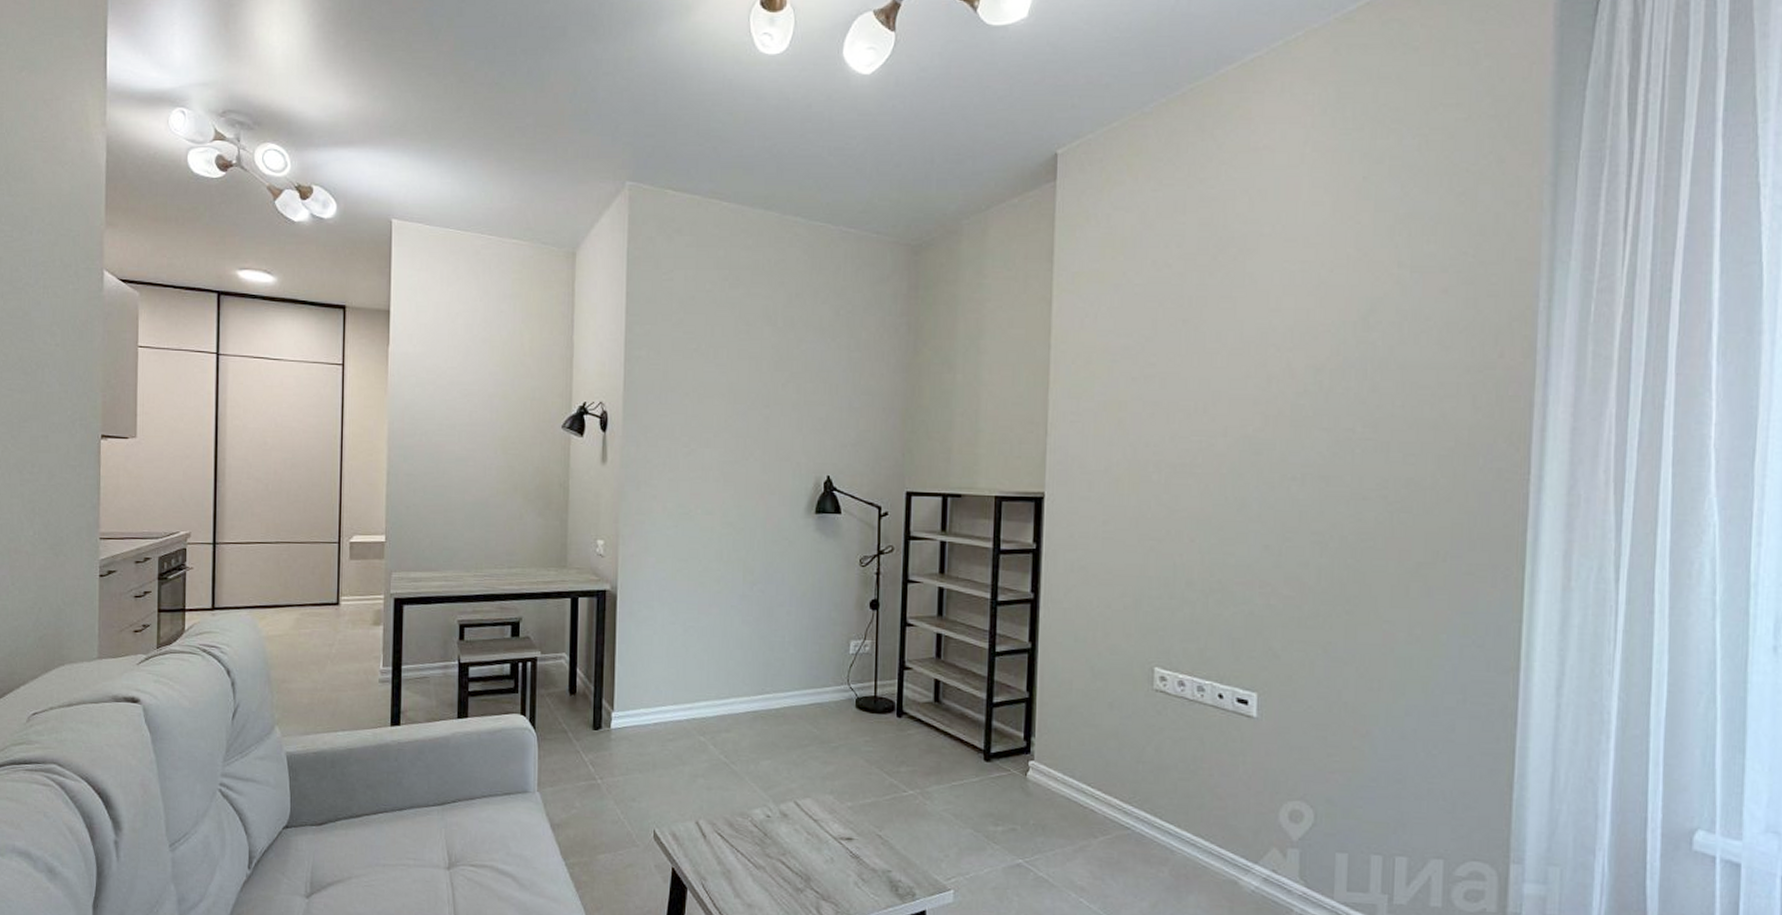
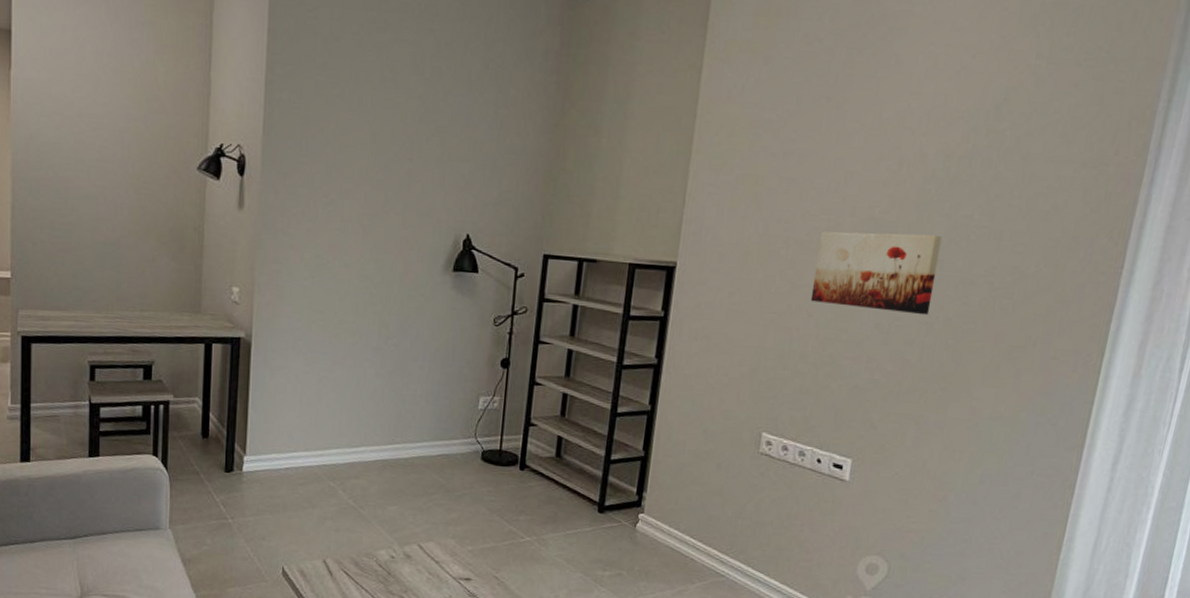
wall art: none [1190,450,1325,535] -> present [810,231,943,316]

